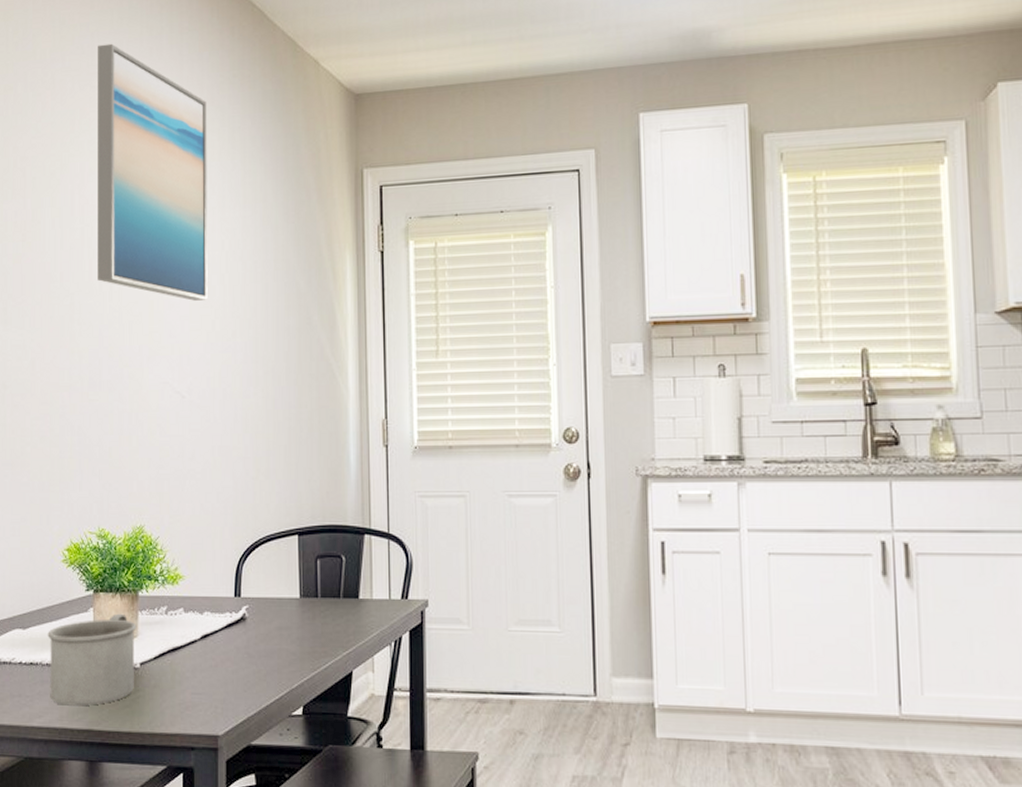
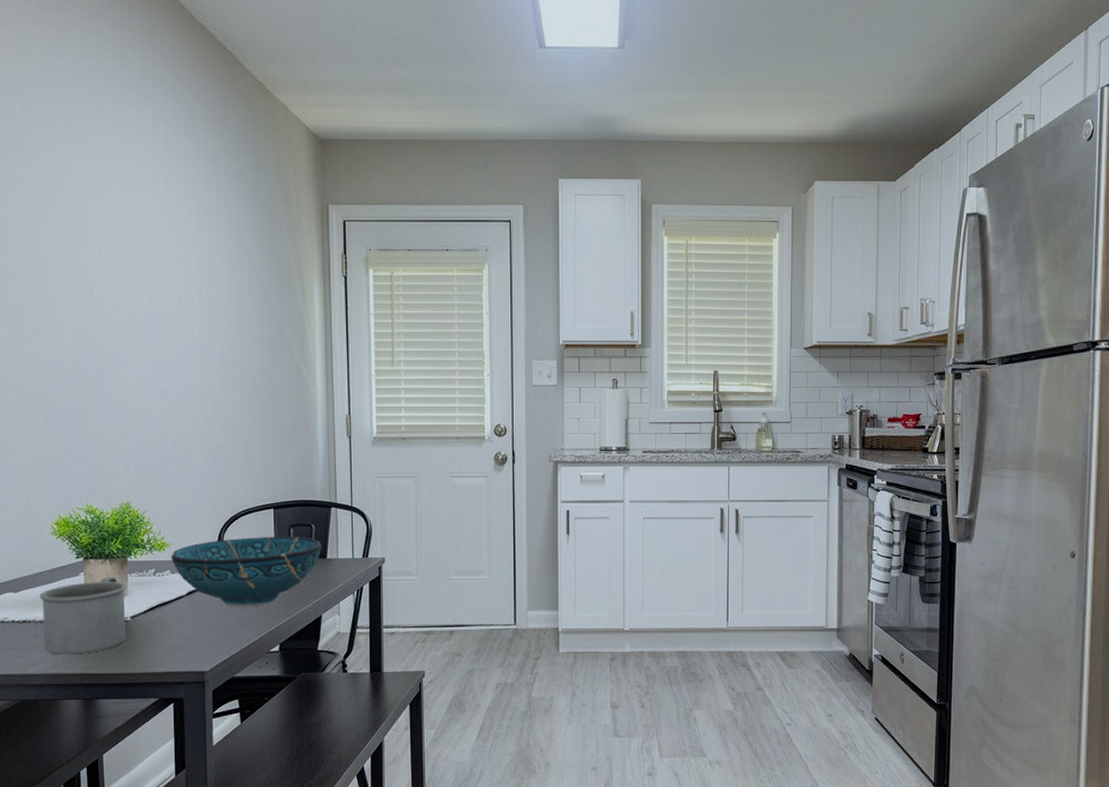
wall art: present [98,43,208,301] -> none [68,66,186,309]
decorative bowl: none [184,570,353,658] -> present [171,537,322,607]

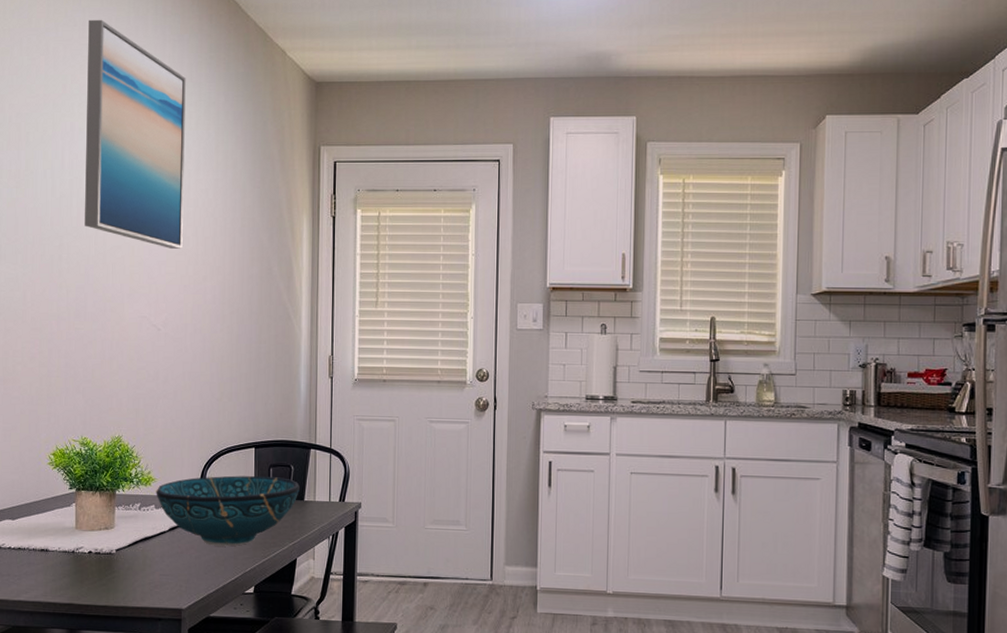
mug: present [39,576,126,655] -> none [34,508,113,584]
wall art: none [68,66,186,309] -> present [85,19,186,249]

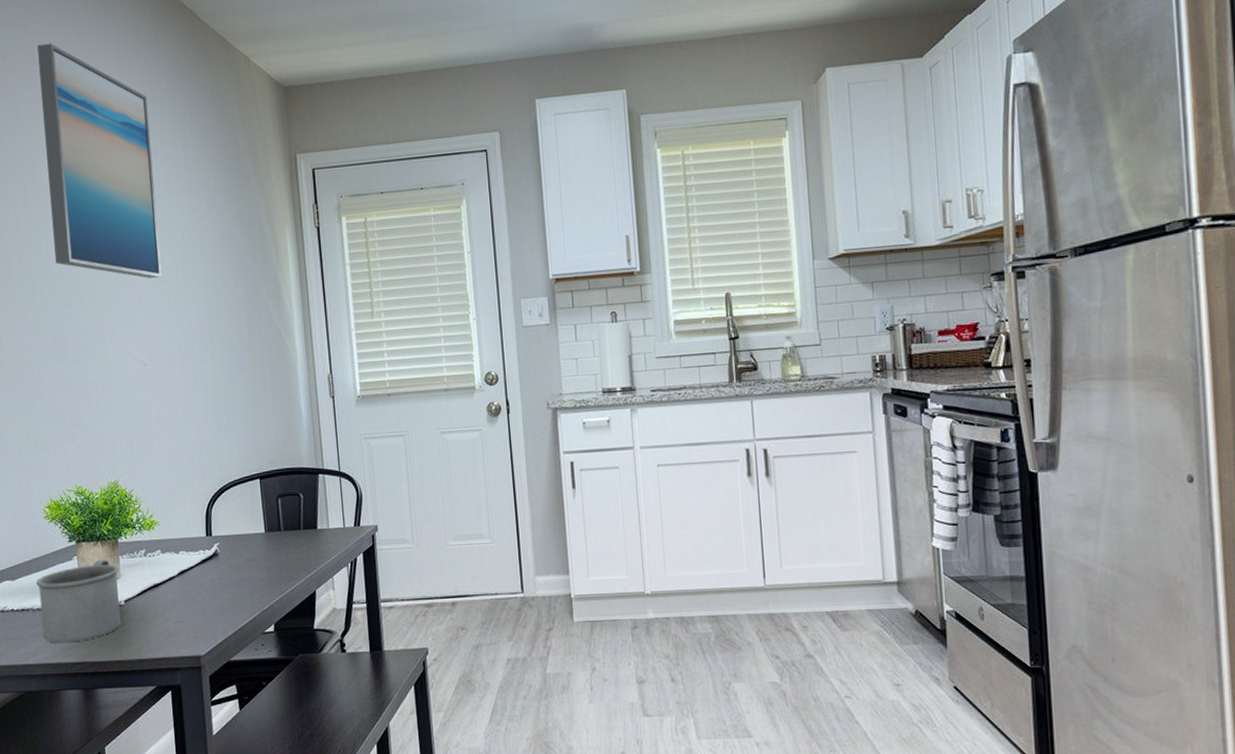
mug: none [34,508,113,584] -> present [36,559,121,644]
decorative bowl: present [156,475,300,547] -> none [160,507,312,586]

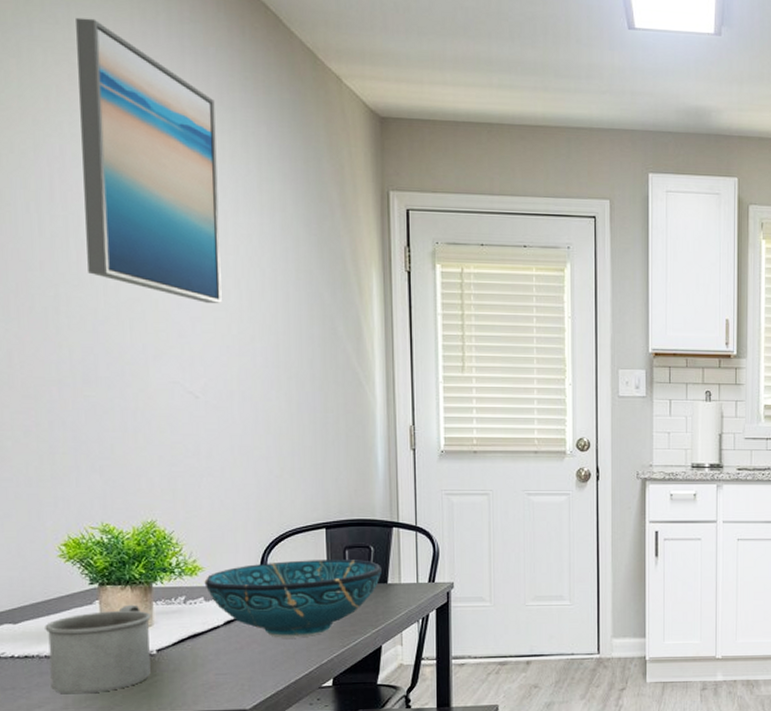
decorative bowl: none [160,507,312,586] -> present [204,560,382,638]

